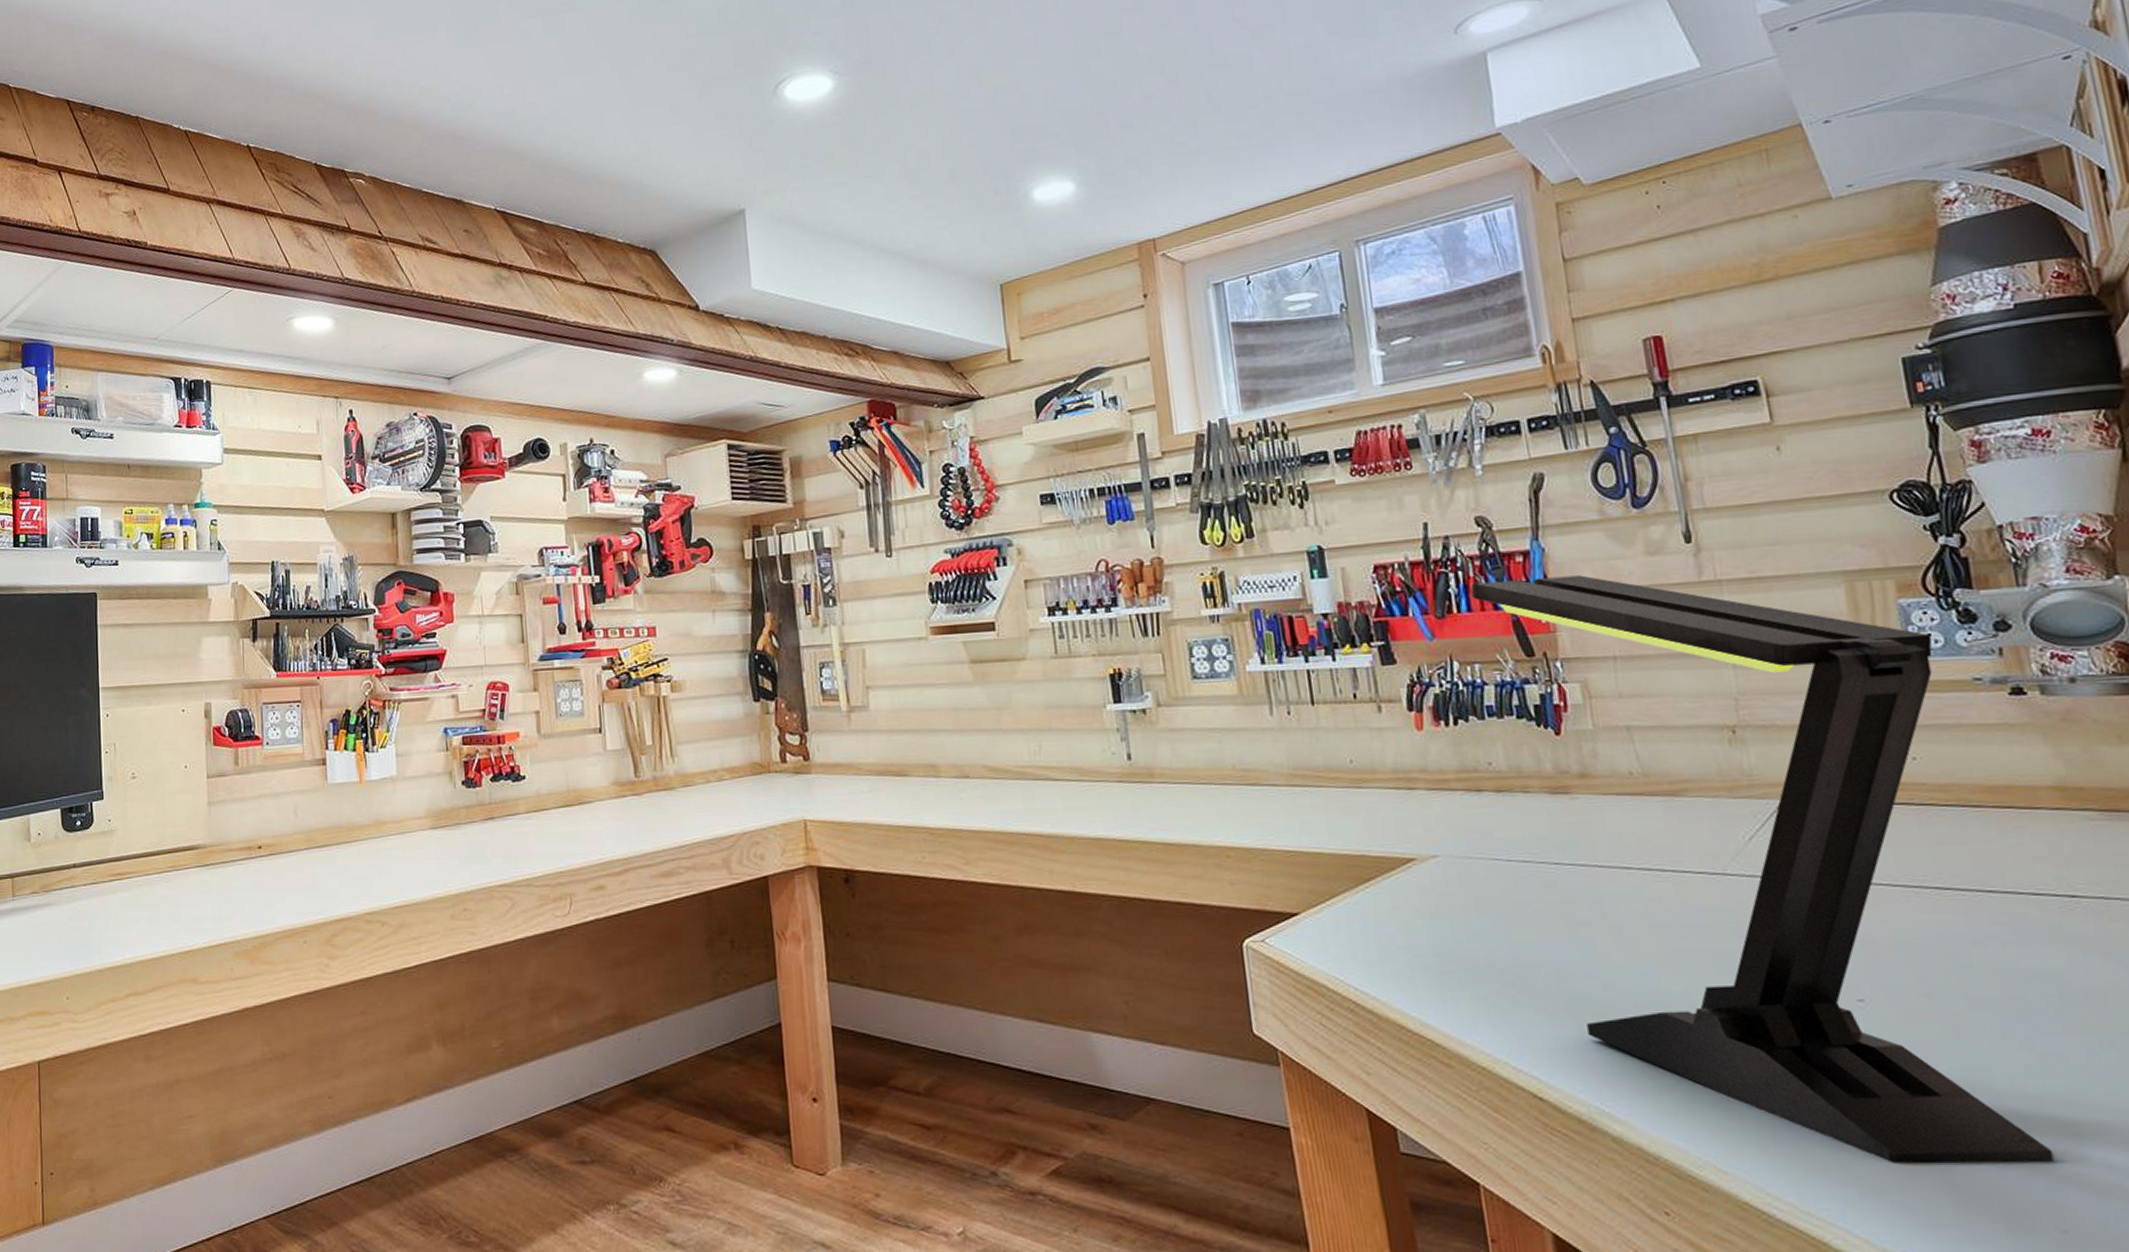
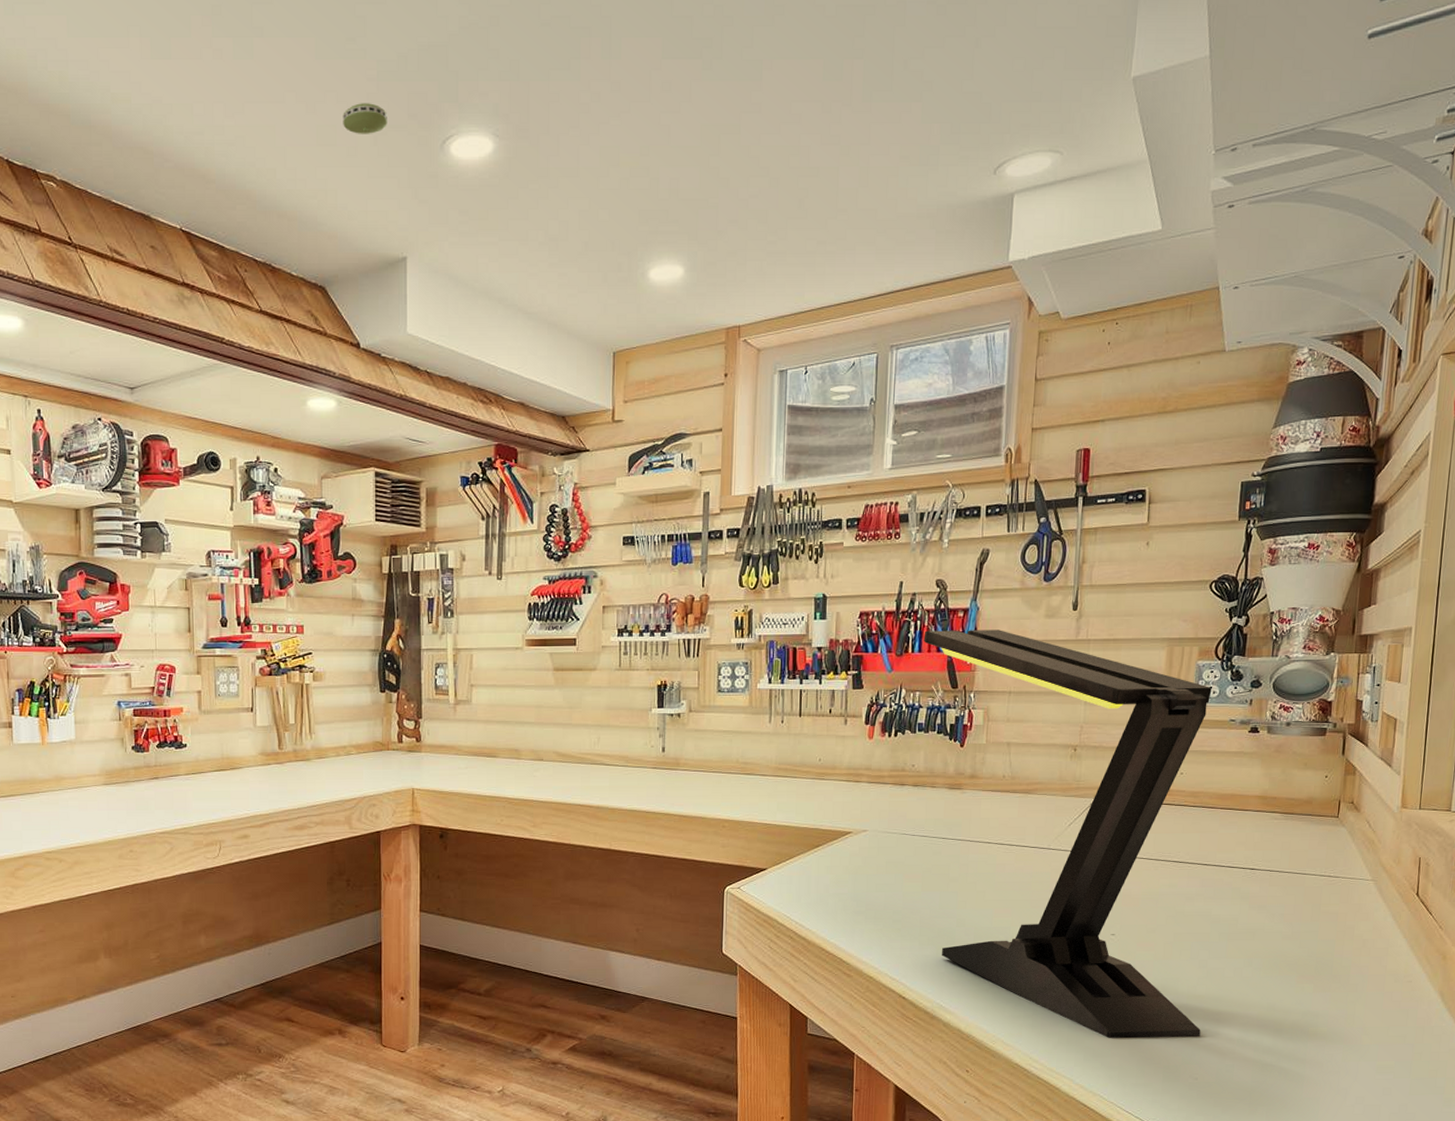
smoke detector: none [662,59,712,92] -> present [343,103,387,134]

